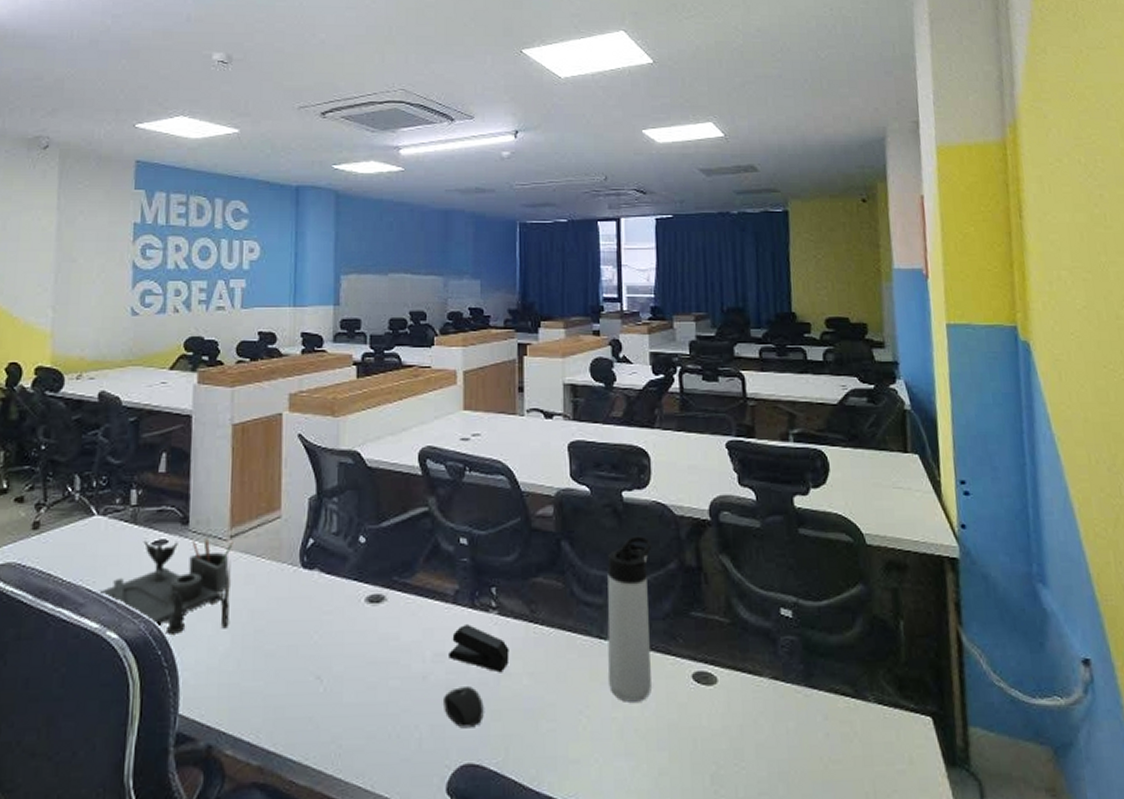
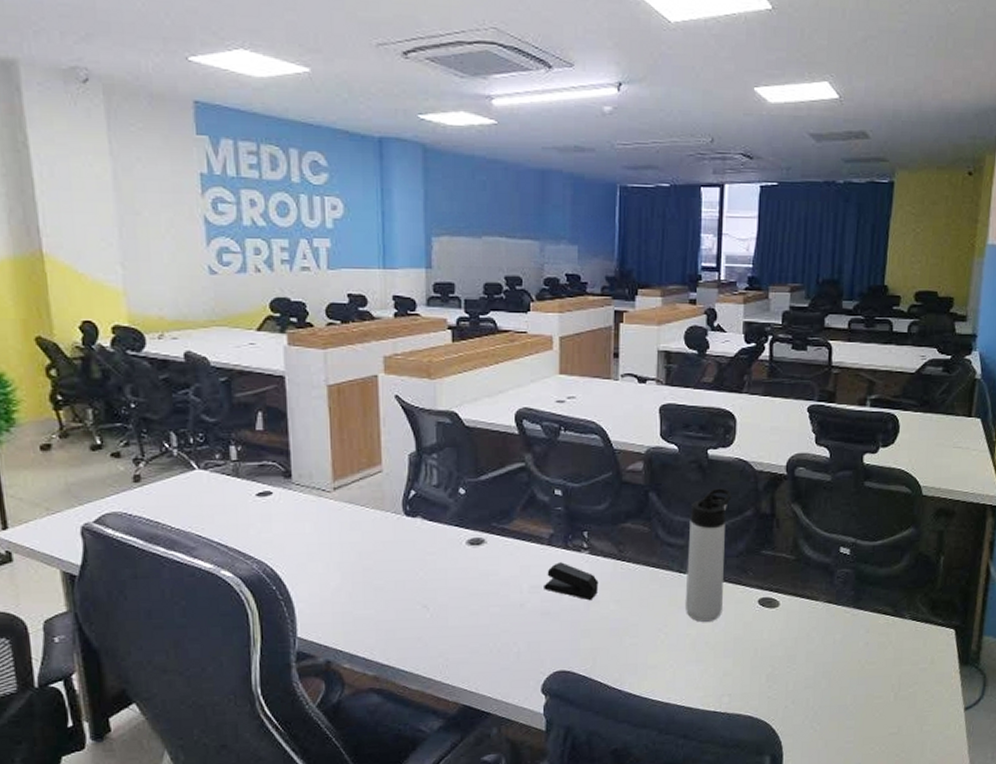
desk organizer: present [100,536,234,634] -> none [210,488,338,572]
mouse: present [444,687,484,729] -> none [539,612,575,644]

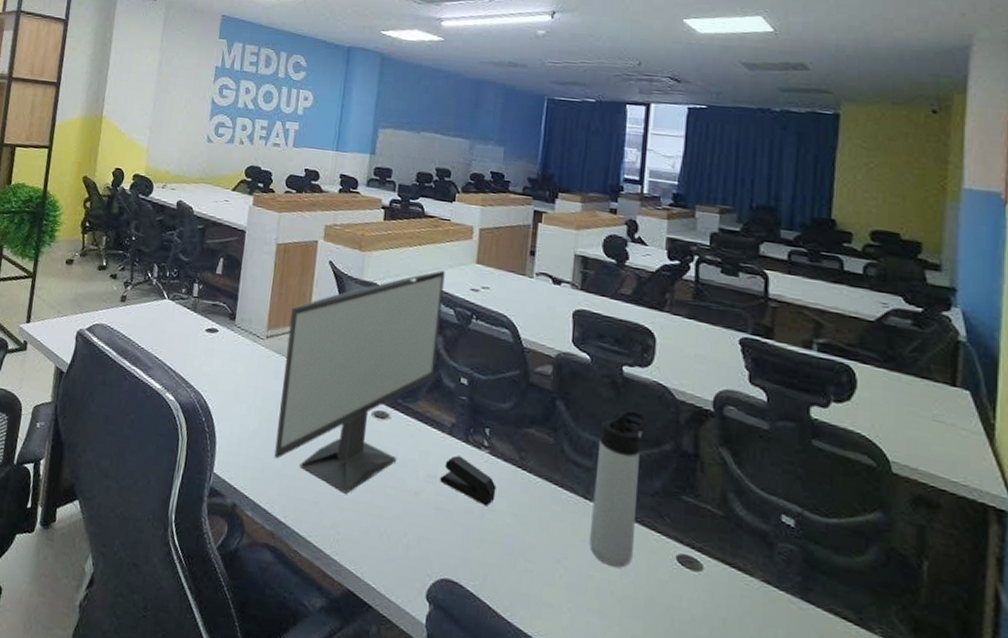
computer monitor: none [359,387,527,623] -> present [274,270,445,494]

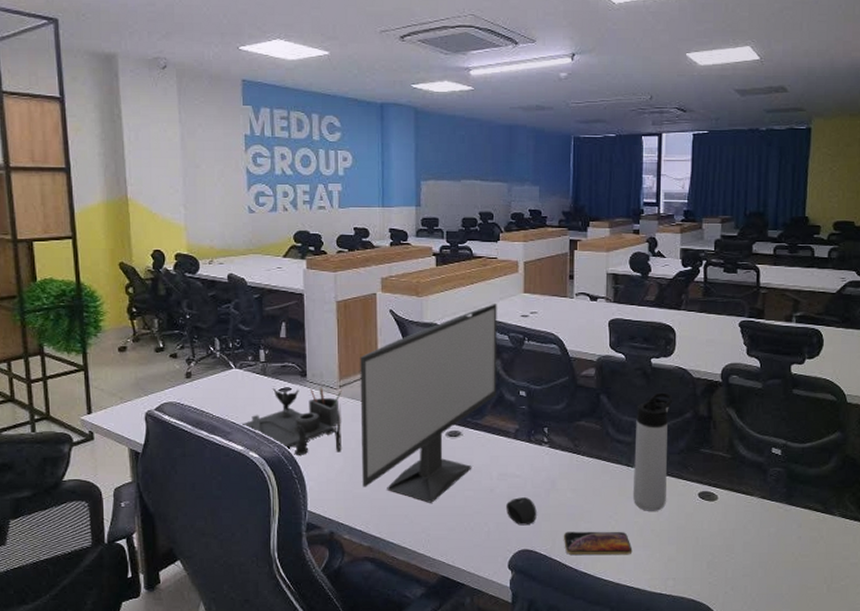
desk organizer: none [164,326,269,412] -> present [242,386,342,455]
mouse: none [431,509,468,549] -> present [506,497,537,526]
stapler: present [440,455,497,507] -> none [510,454,557,489]
smartphone: none [497,568,584,620] -> present [564,531,633,556]

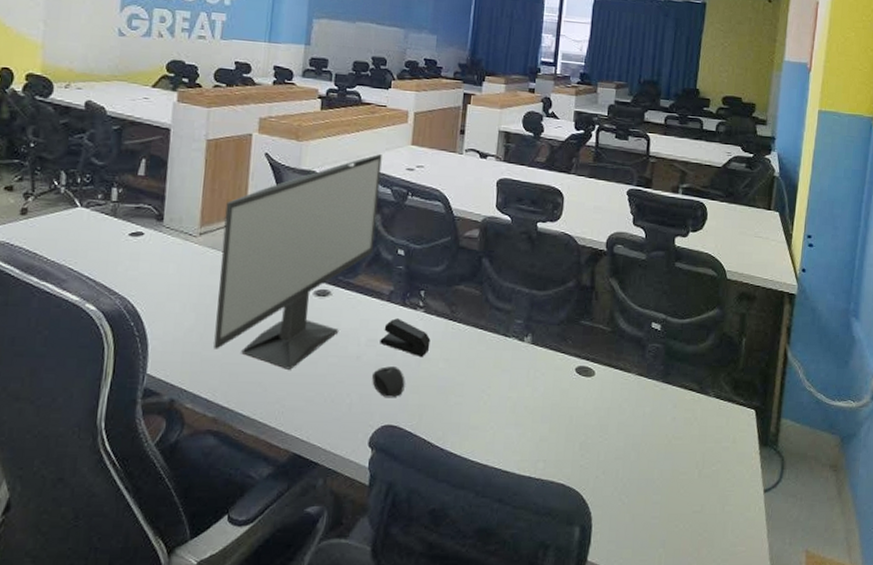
desk organizer: present [242,386,342,455] -> none [81,230,202,310]
stapler: none [510,454,557,489] -> present [380,318,431,358]
smartphone: present [564,531,633,556] -> none [431,406,504,434]
thermos bottle: present [632,392,673,511] -> none [508,258,557,386]

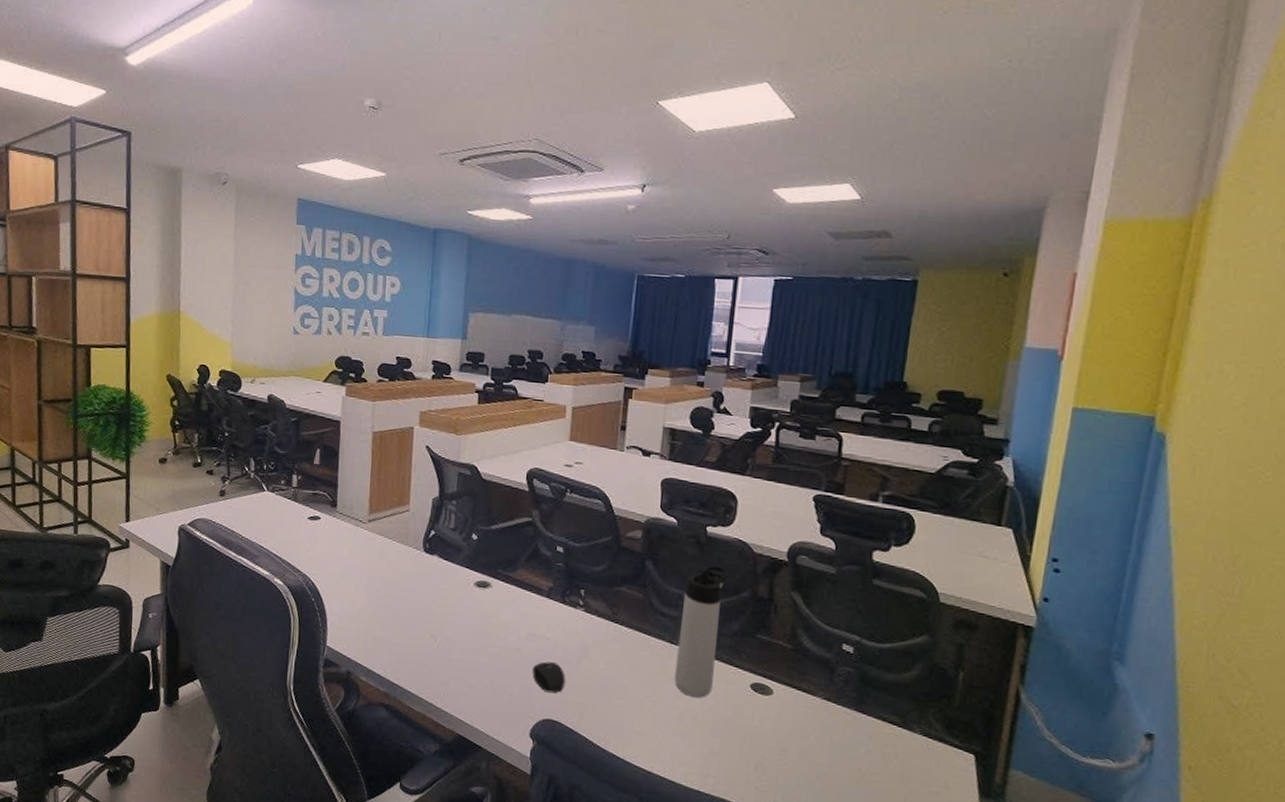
computer monitor: present [213,154,382,370] -> none [384,449,540,655]
stapler: present [380,318,431,358] -> none [540,615,591,657]
thermos bottle: none [508,258,557,386] -> present [674,565,729,698]

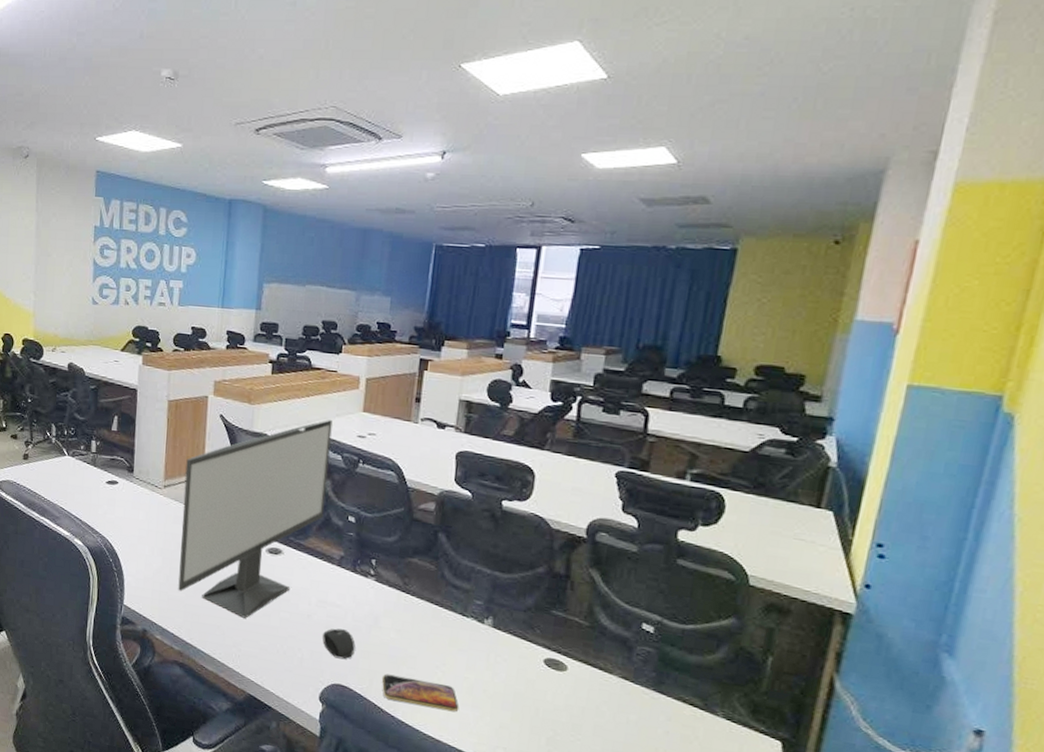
computer monitor: none [384,449,540,655] -> present [178,420,333,619]
smartphone: none [593,706,670,742] -> present [382,674,459,712]
thermos bottle: present [674,565,729,698] -> none [465,539,524,671]

